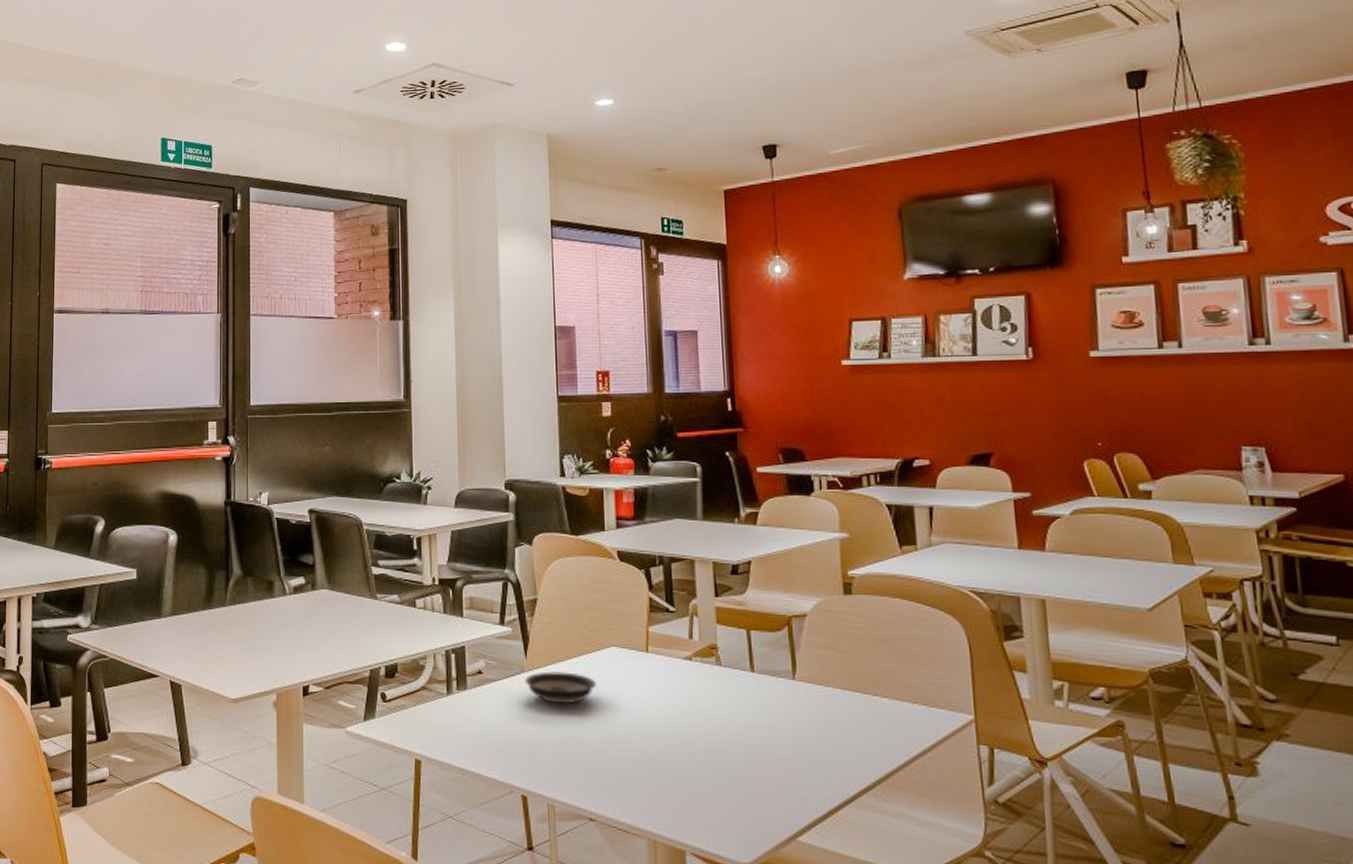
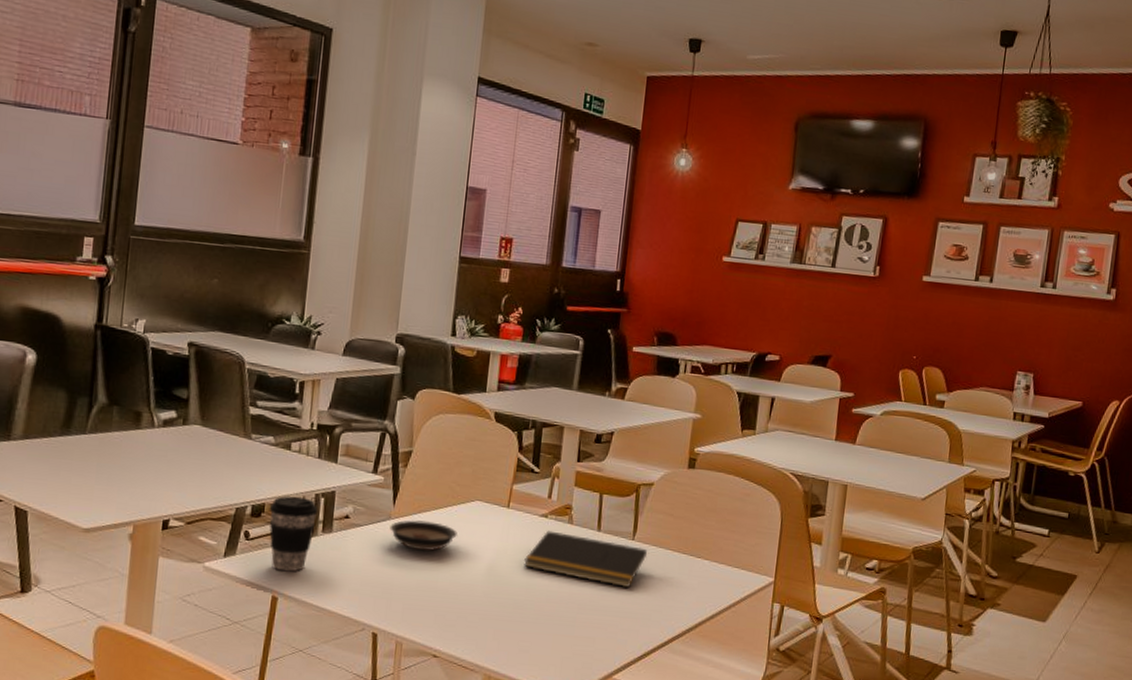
coffee cup: none [402,654,451,733] -> present [269,496,318,572]
notepad: none [674,674,813,735] -> present [524,530,647,588]

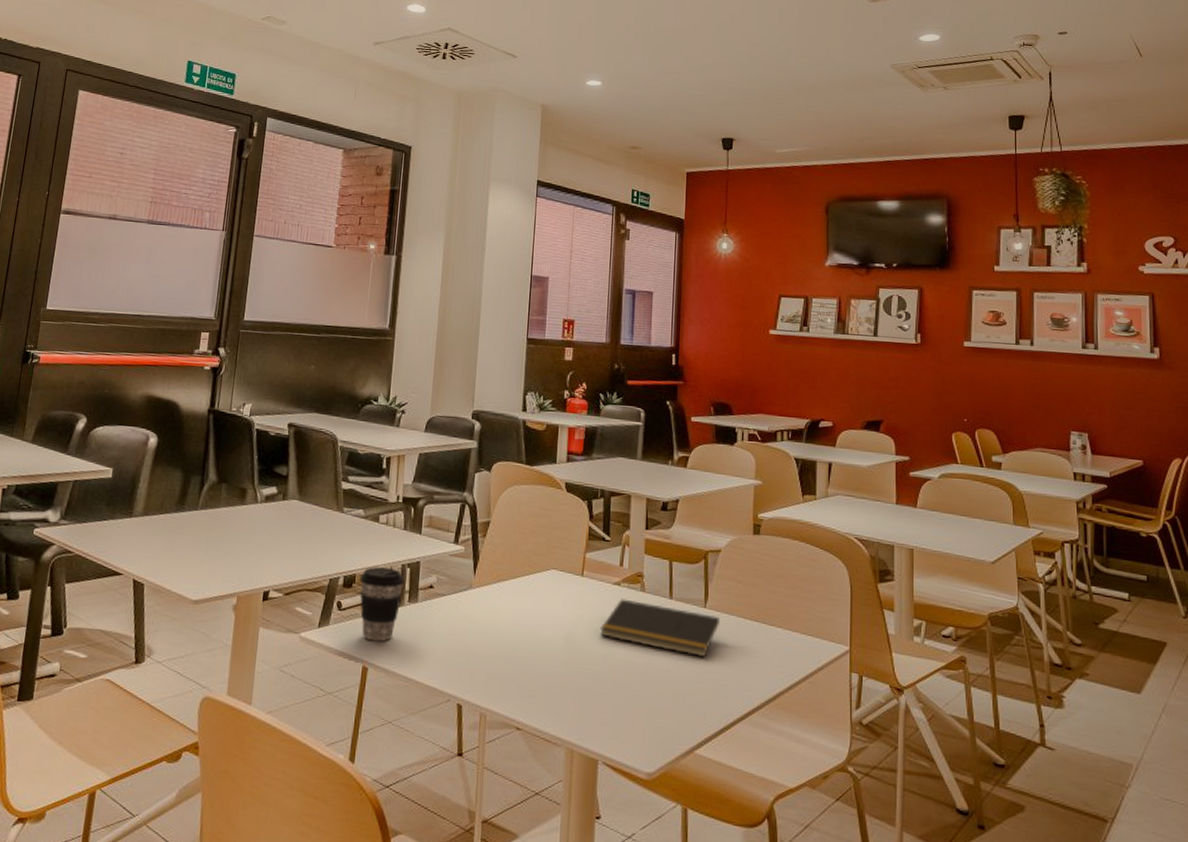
saucer: present [390,520,457,551] -> none [471,589,535,620]

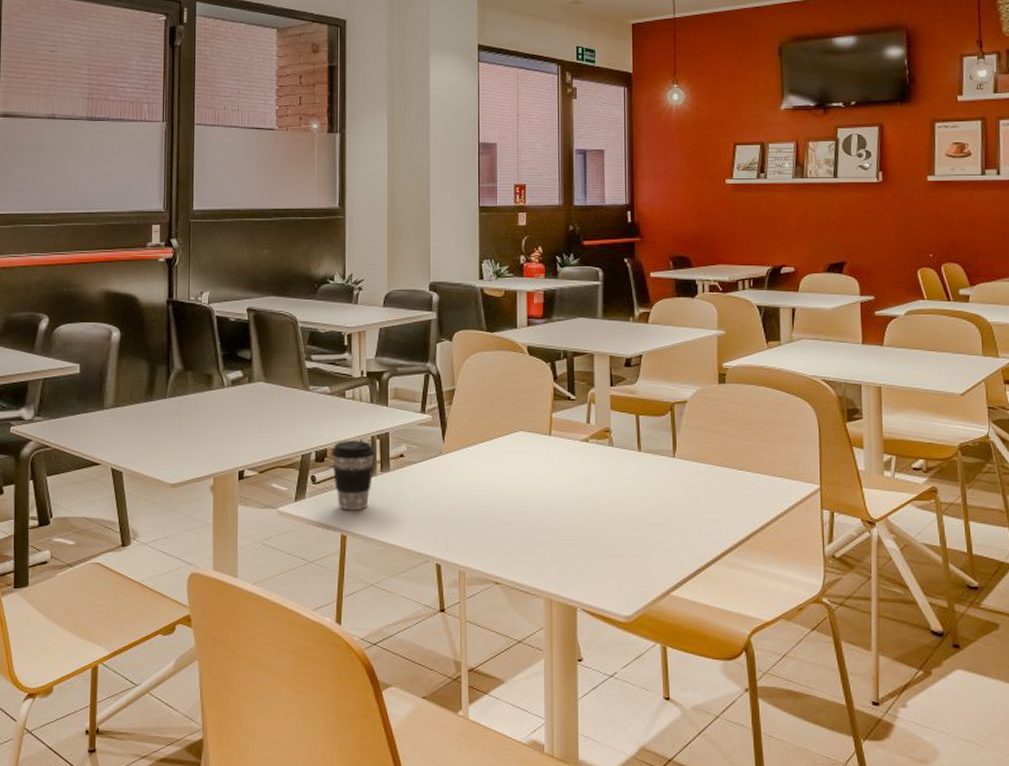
notepad: present [600,598,719,658] -> none [571,454,689,505]

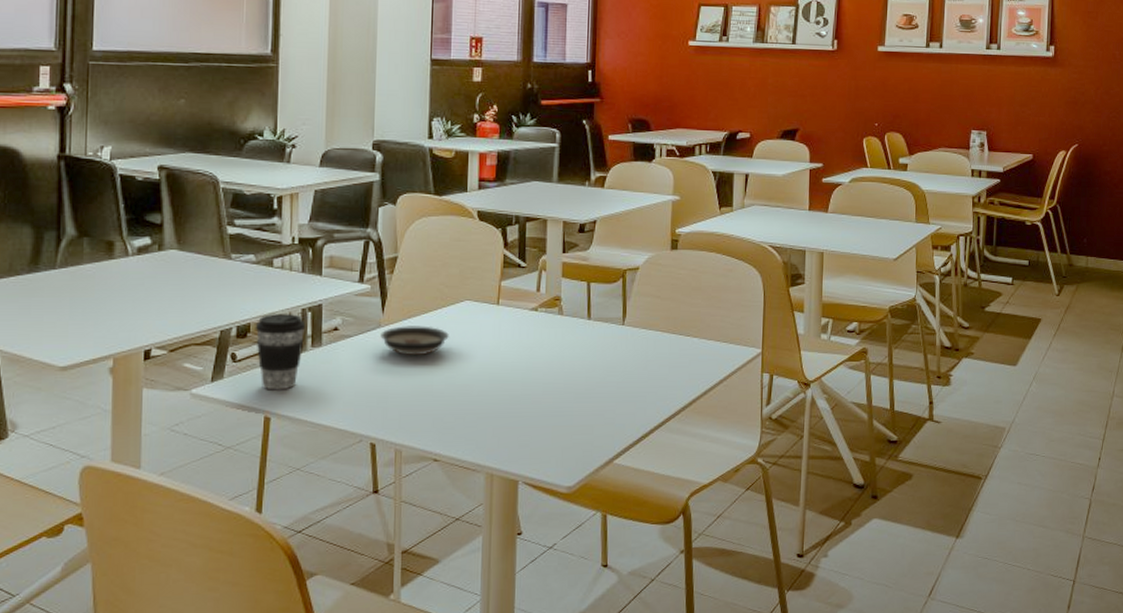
saucer: none [442,454,505,483] -> present [380,326,449,356]

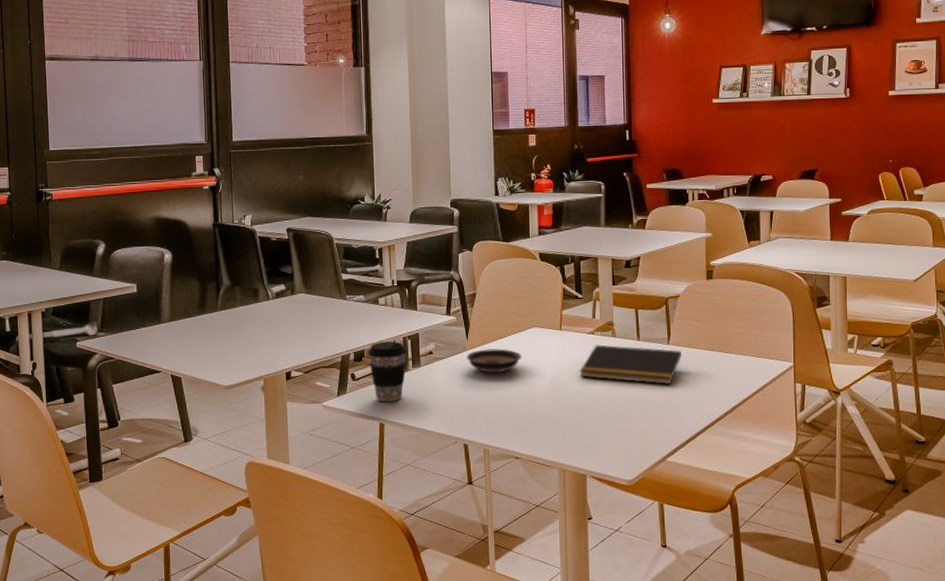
notepad: none [518,323,637,373] -> present [580,345,681,385]

